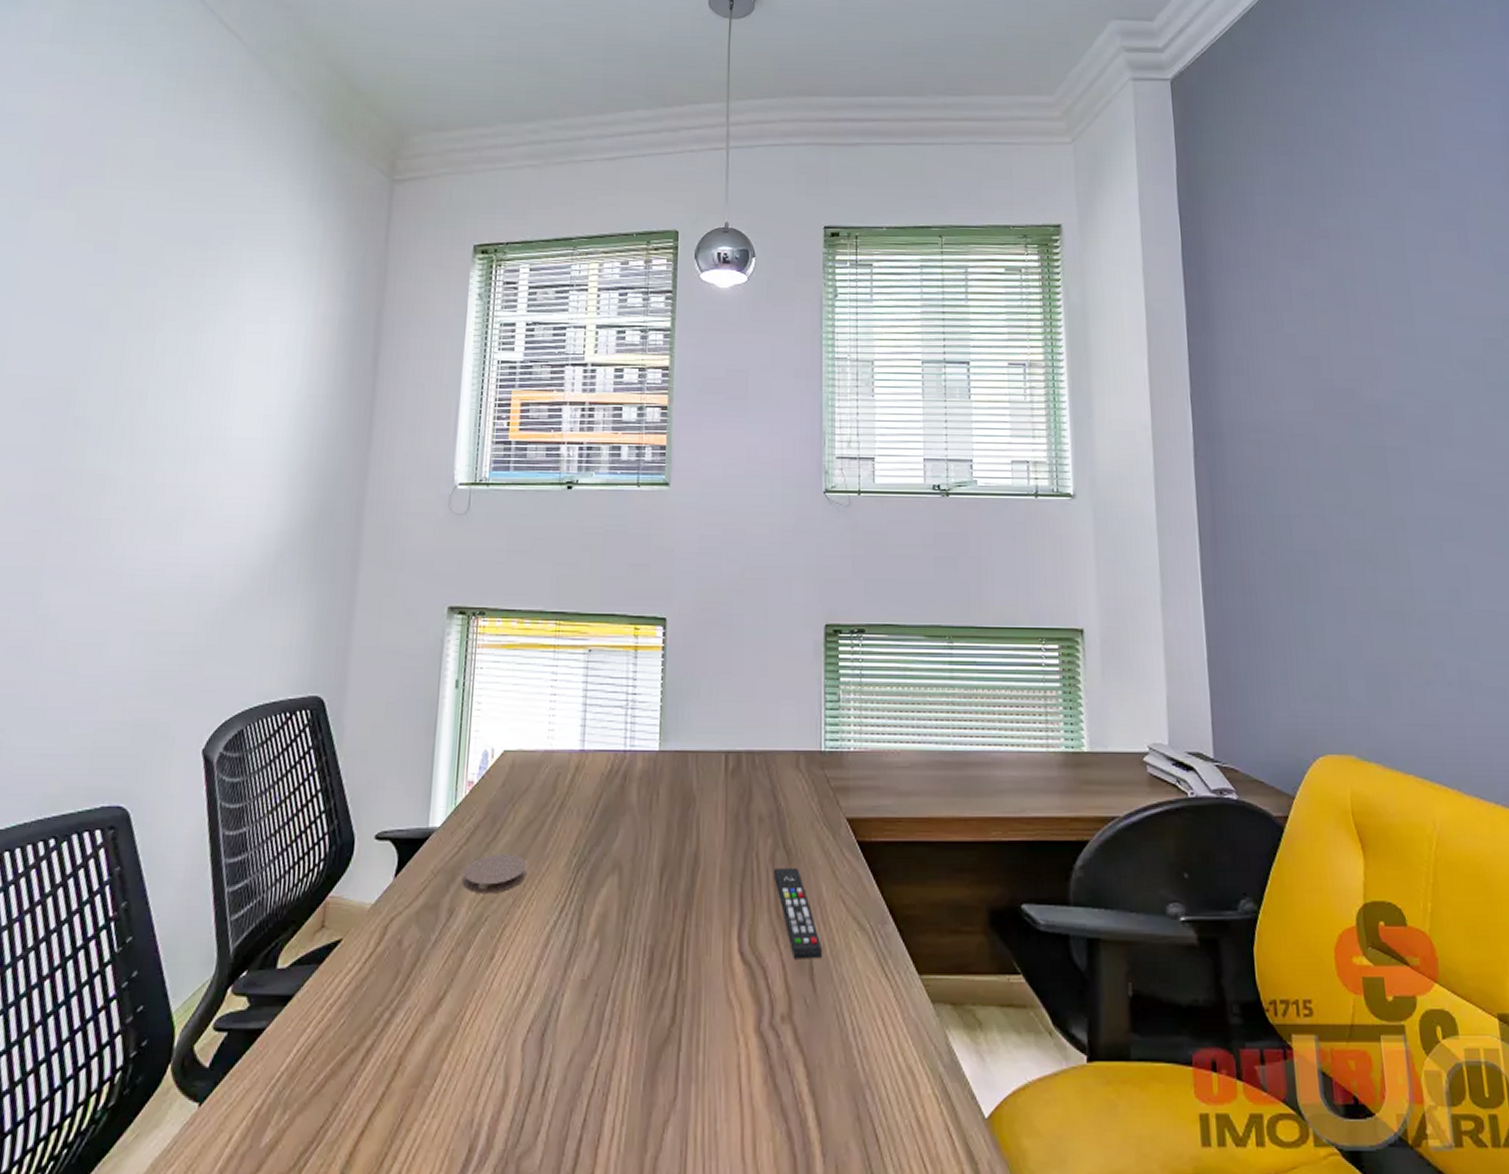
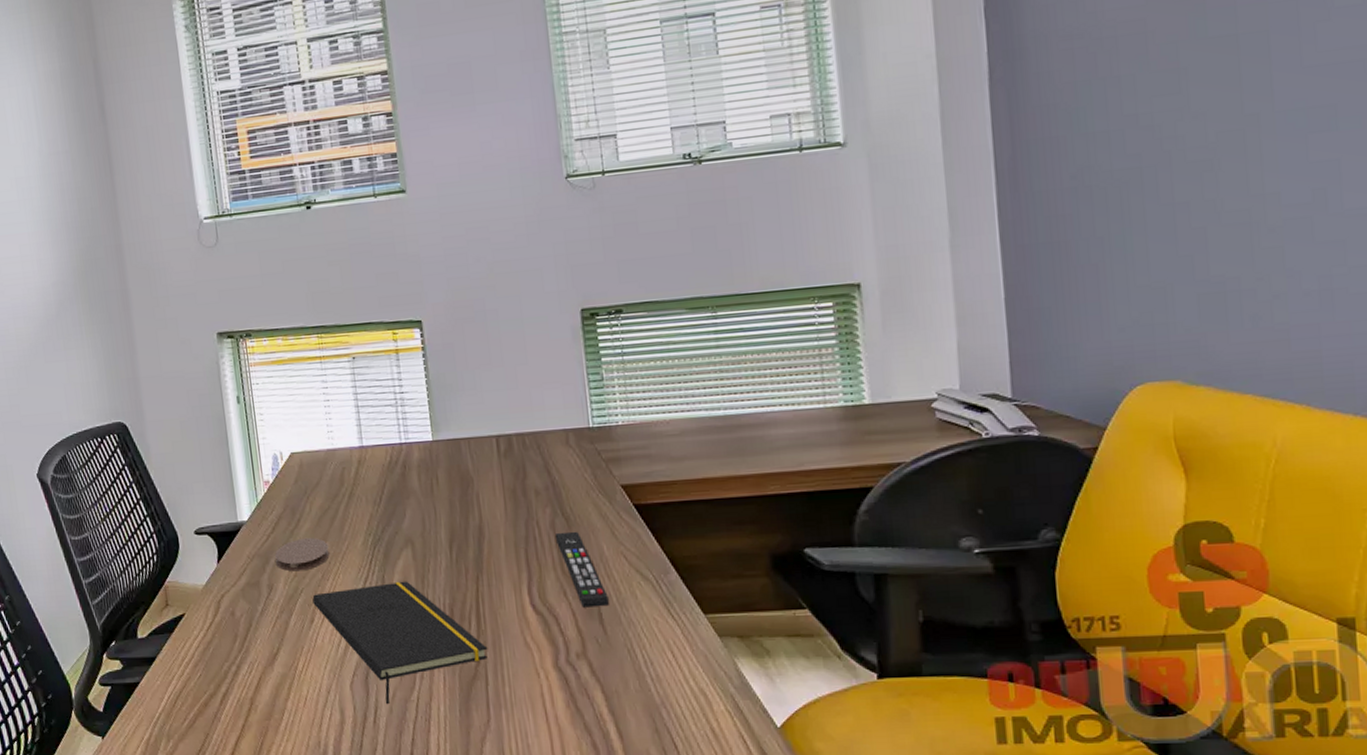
notepad: none [497,914,686,1072] -> present [312,581,488,705]

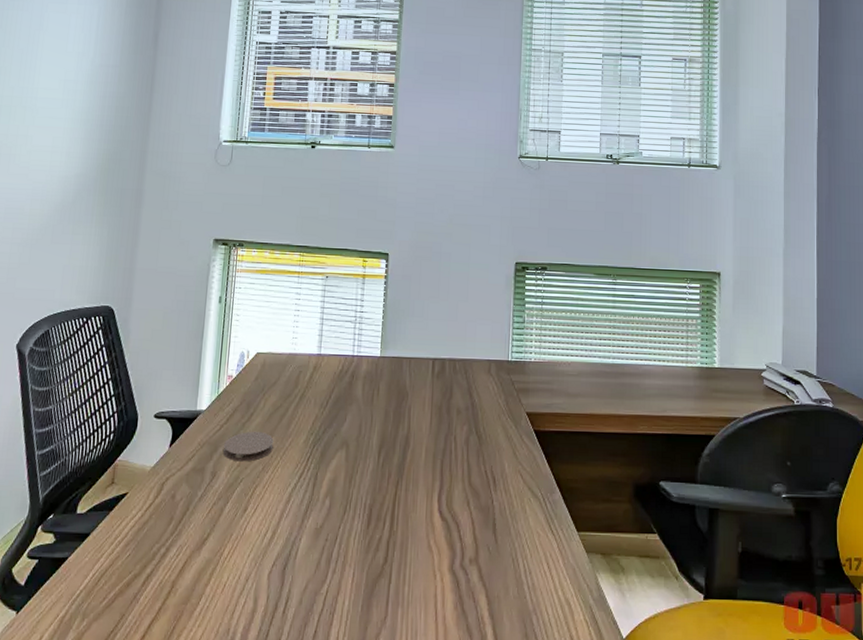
notepad: present [312,581,488,705] -> none [249,479,396,596]
remote control: present [554,531,609,608] -> none [467,448,503,518]

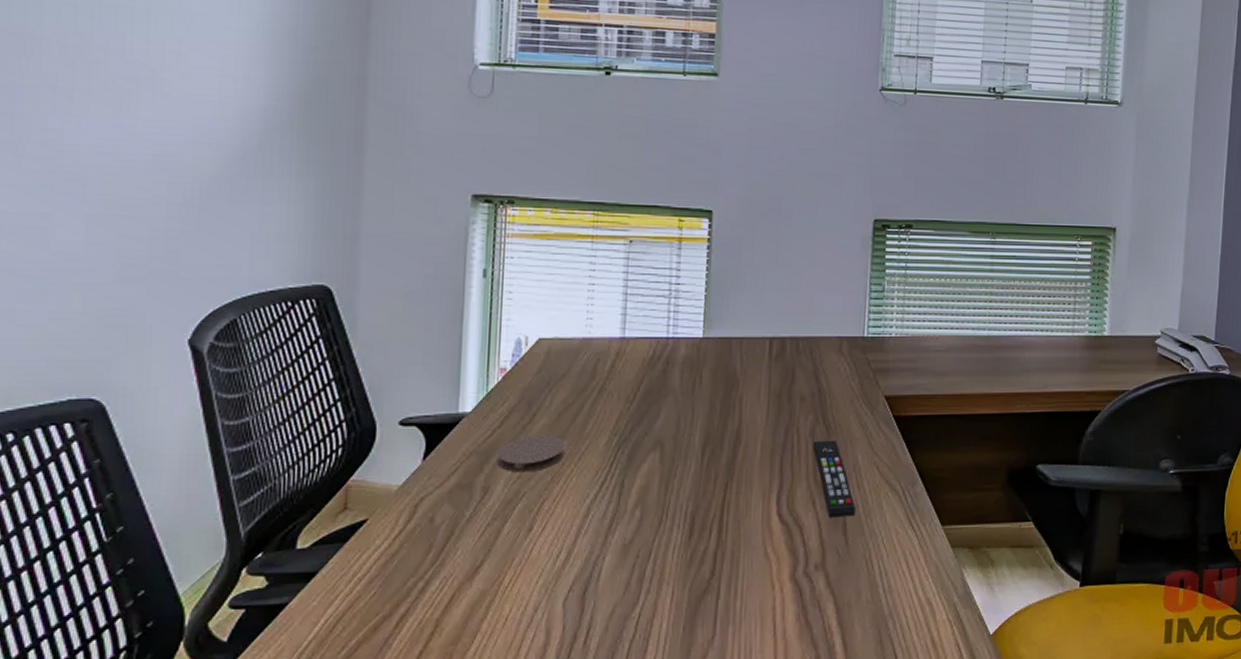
remote control: none [467,448,503,518] -> present [812,440,855,518]

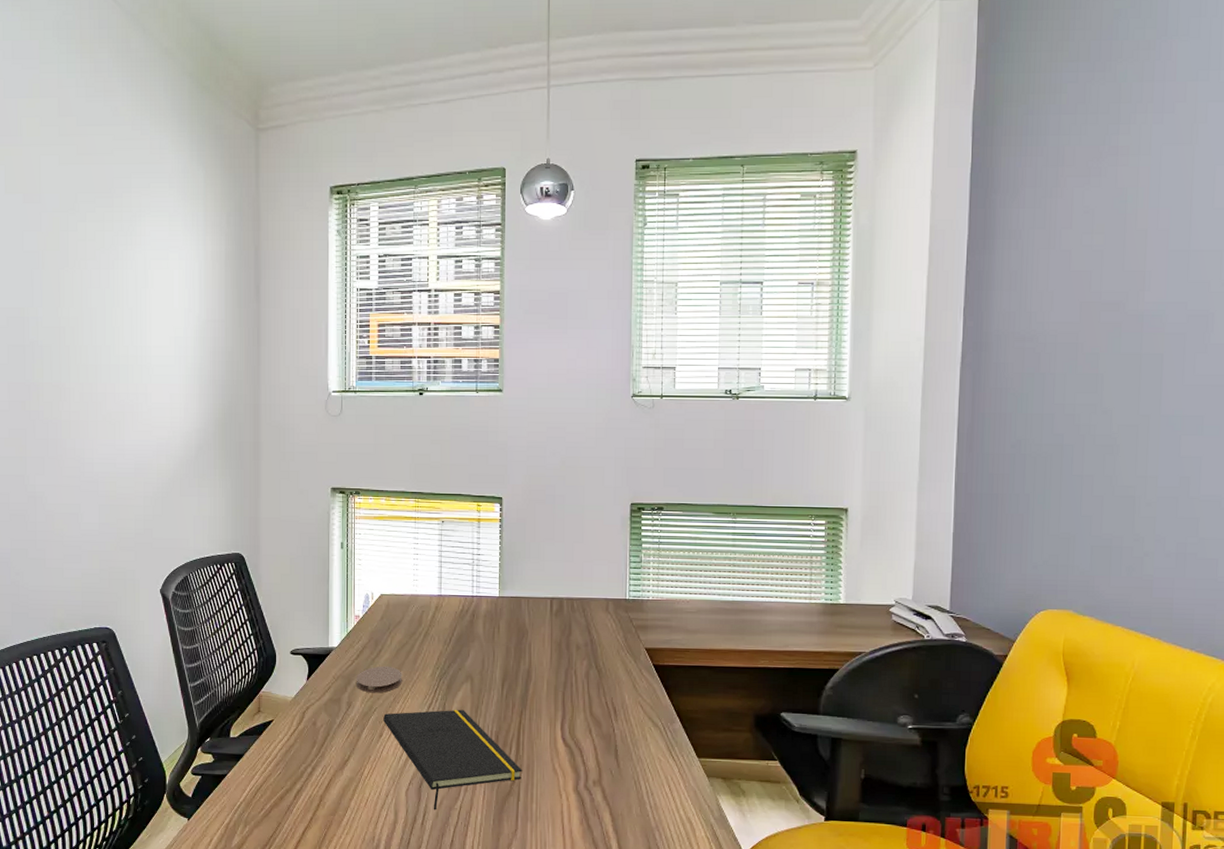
notepad: none [535,486,725,623] -> present [383,709,523,810]
remote control: present [812,440,855,518] -> none [588,681,624,745]

